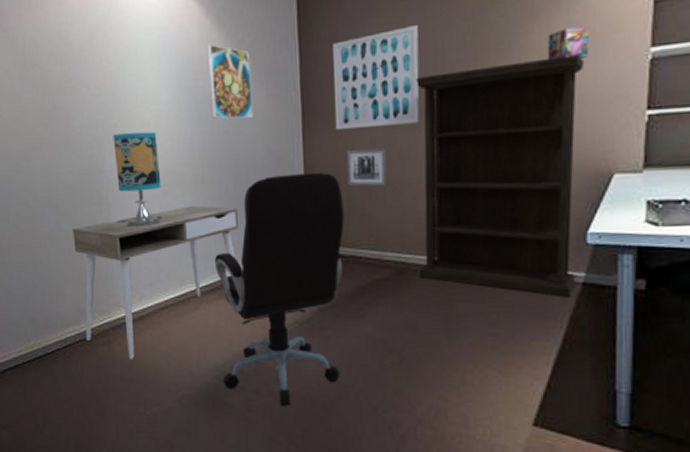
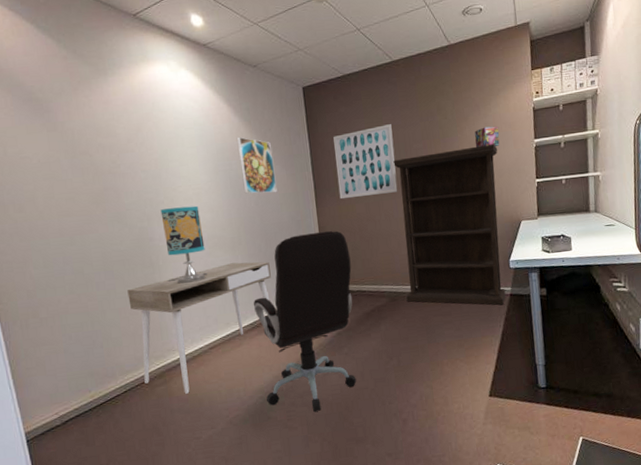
wall art: present [346,148,387,187] -> none [348,211,379,239]

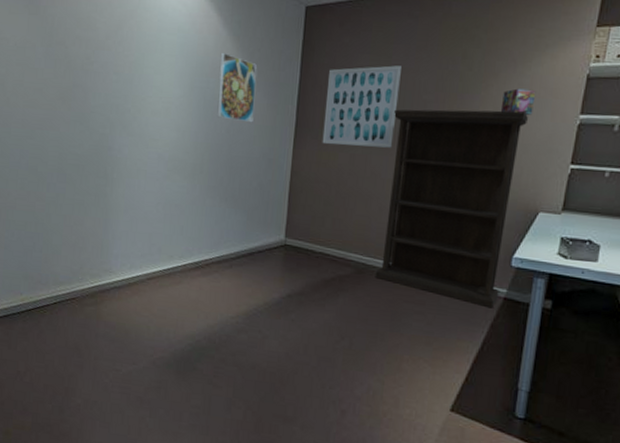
desk: present [127,262,271,394] -> none [75,191,229,321]
table lamp: present [160,205,207,284] -> none [118,118,166,204]
office chair: present [253,230,357,412] -> none [196,175,321,376]

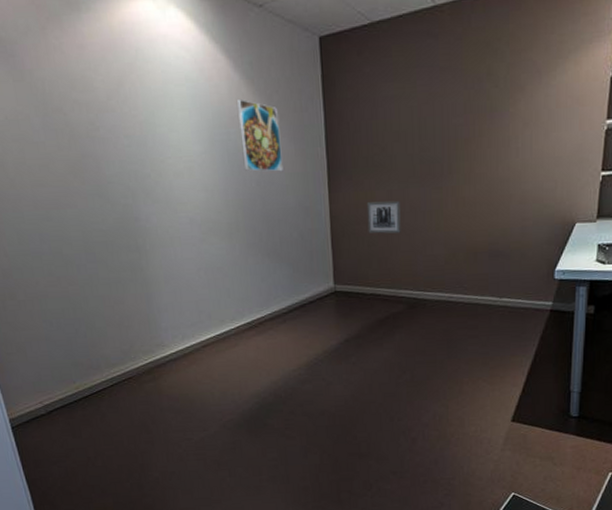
wall art: present [322,65,401,148] -> none [354,91,428,183]
wall art: none [326,163,361,196] -> present [366,200,401,234]
bookcase: present [375,109,529,309] -> none [426,122,558,322]
decorative box: present [500,88,537,115] -> none [530,100,563,127]

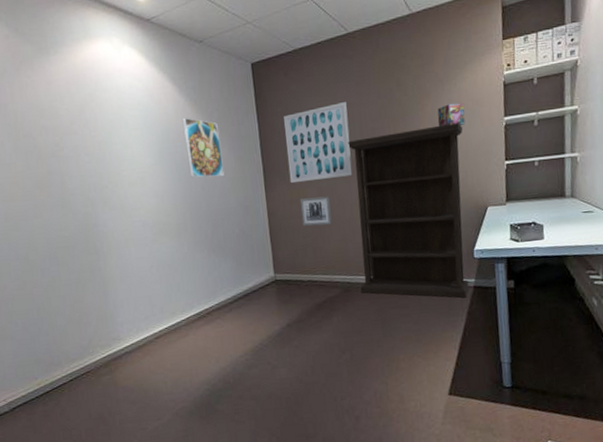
wall art: none [354,91,428,183] -> present [284,102,353,183]
bookcase: none [426,122,558,322] -> present [348,122,469,298]
decorative box: none [530,100,563,127] -> present [437,103,465,127]

